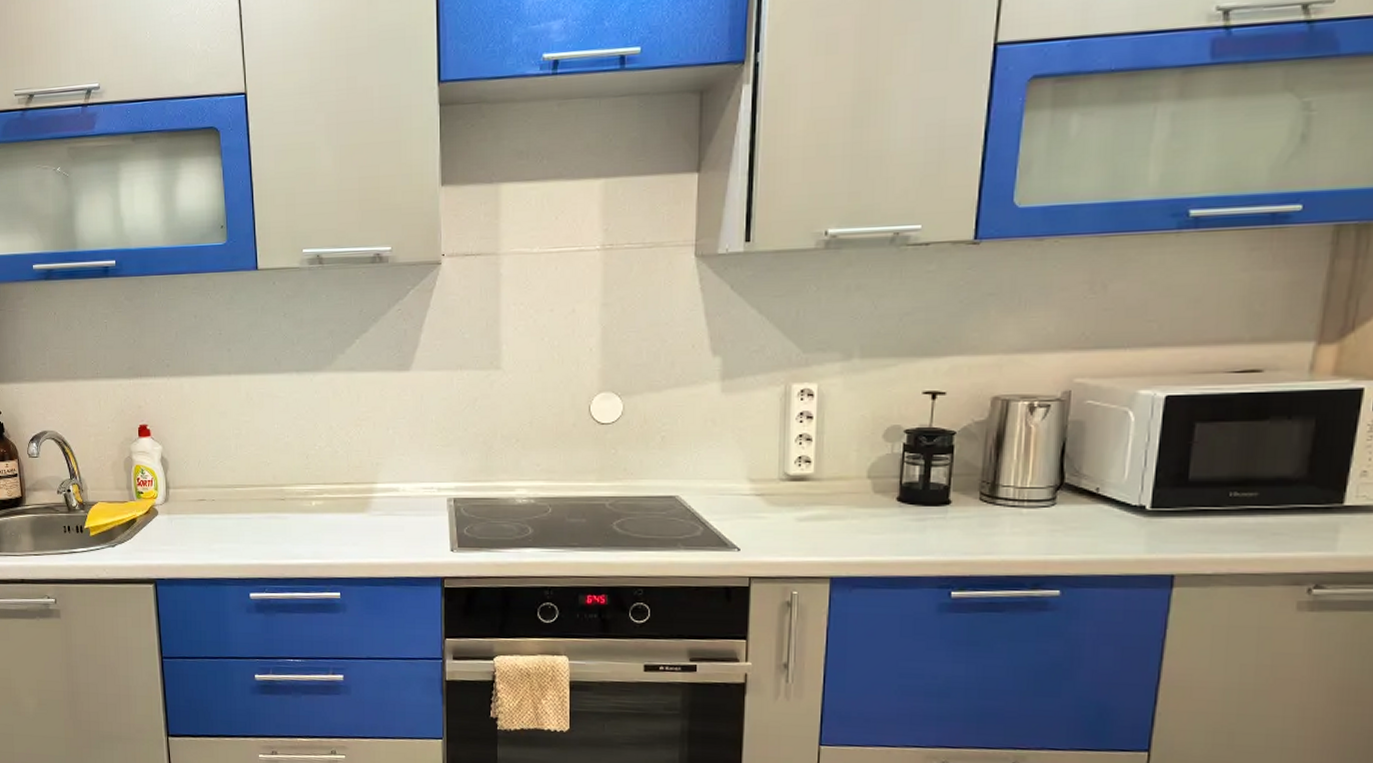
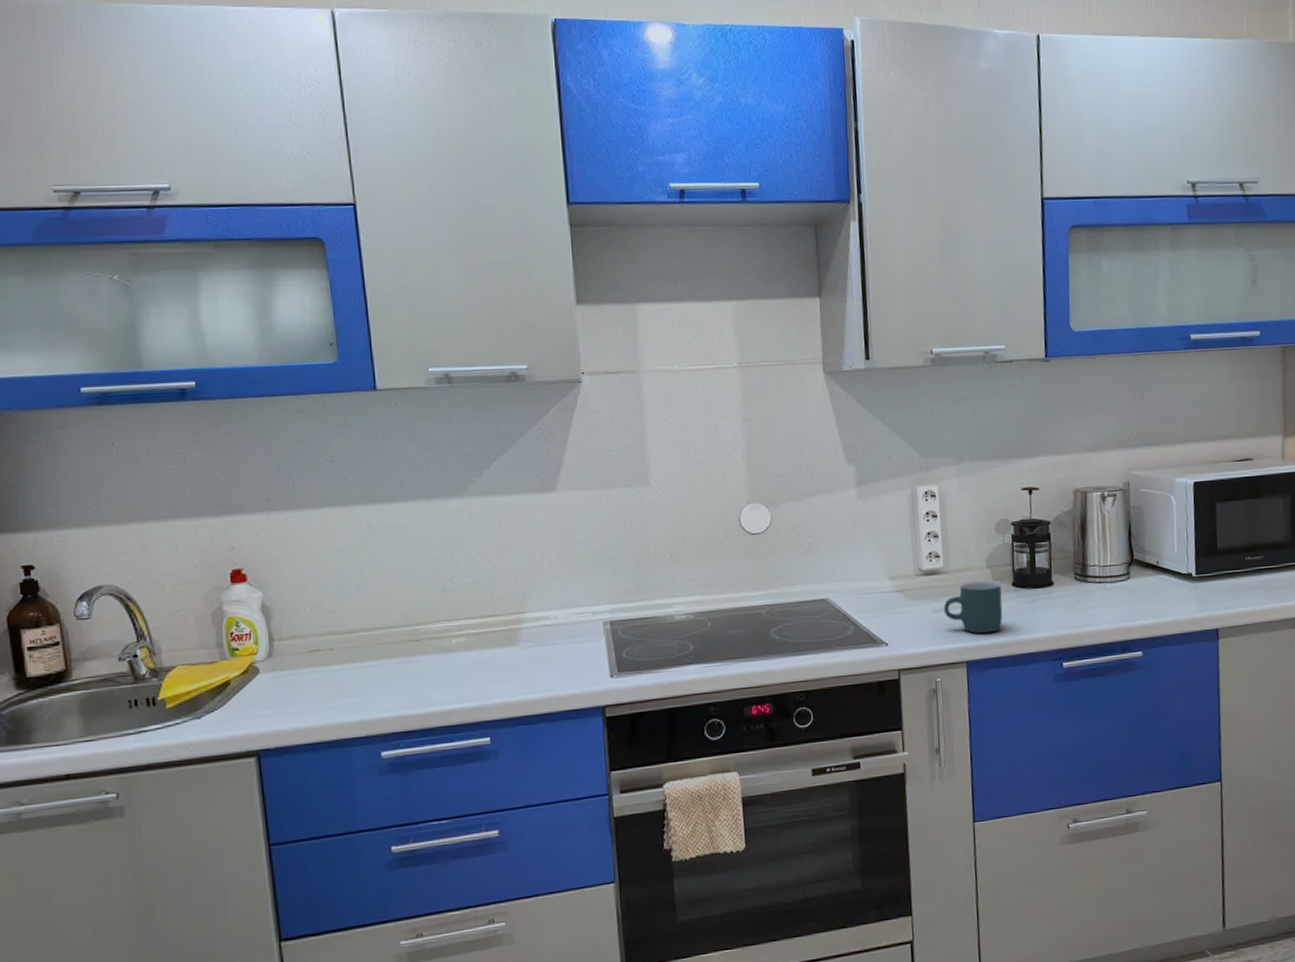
mug: none [809,492,883,550] -> present [943,581,1003,634]

